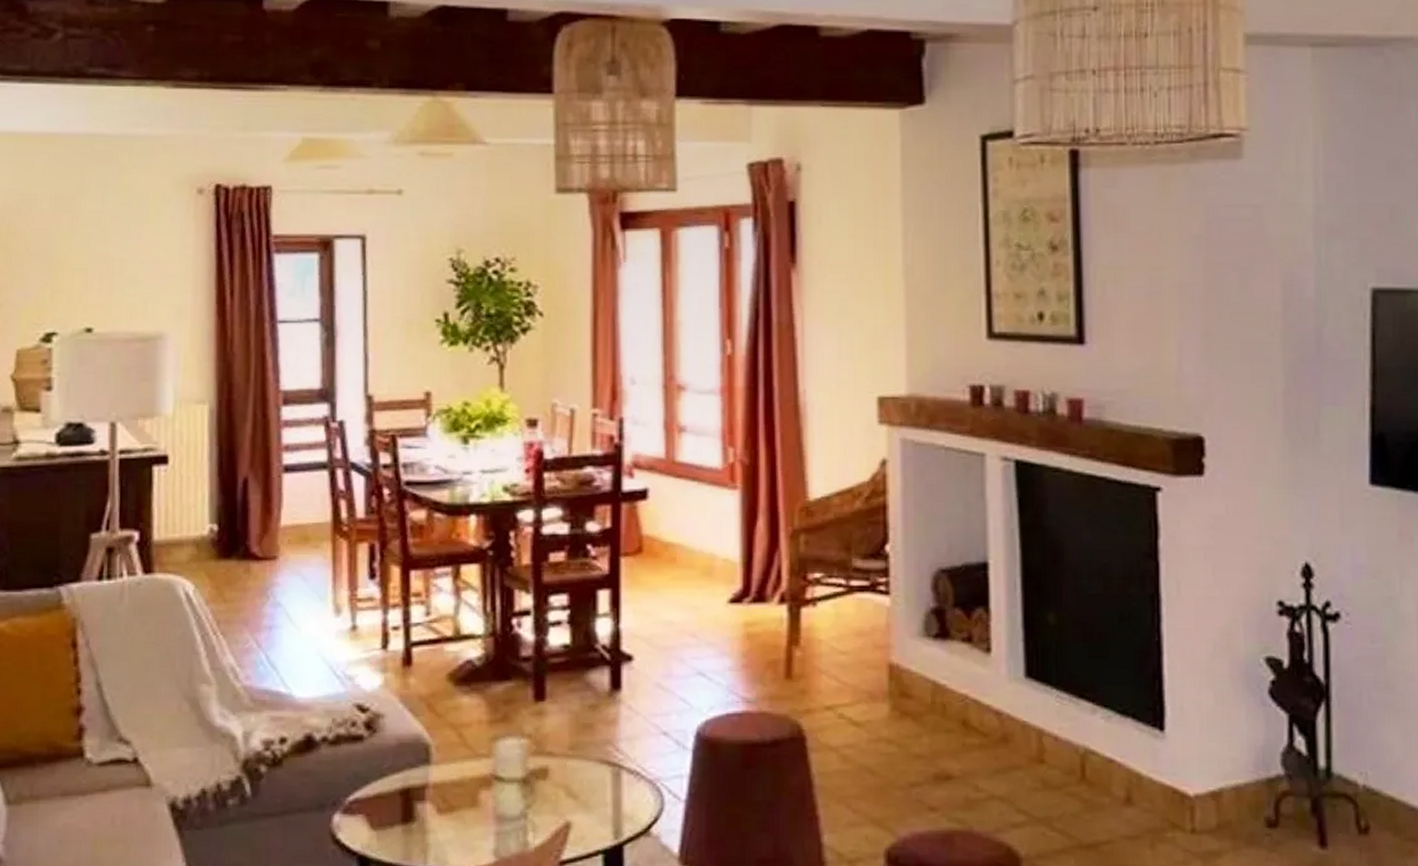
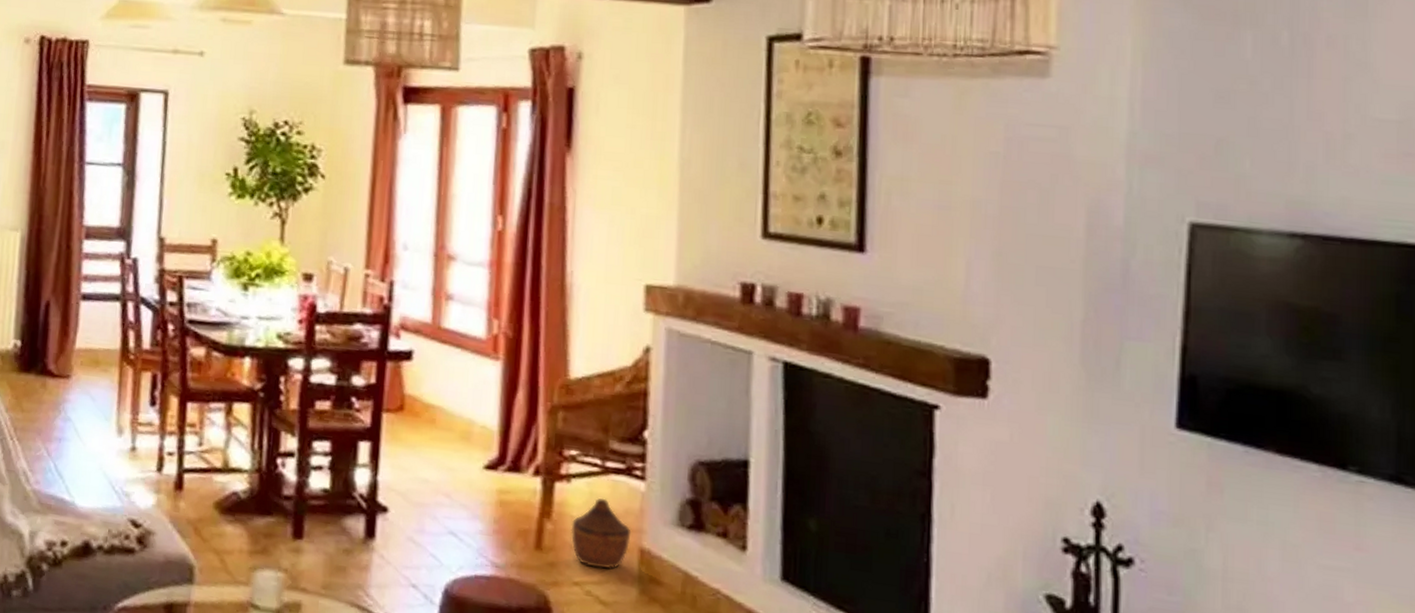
woven basket: none [819,618,879,689] -> present [570,498,632,570]

